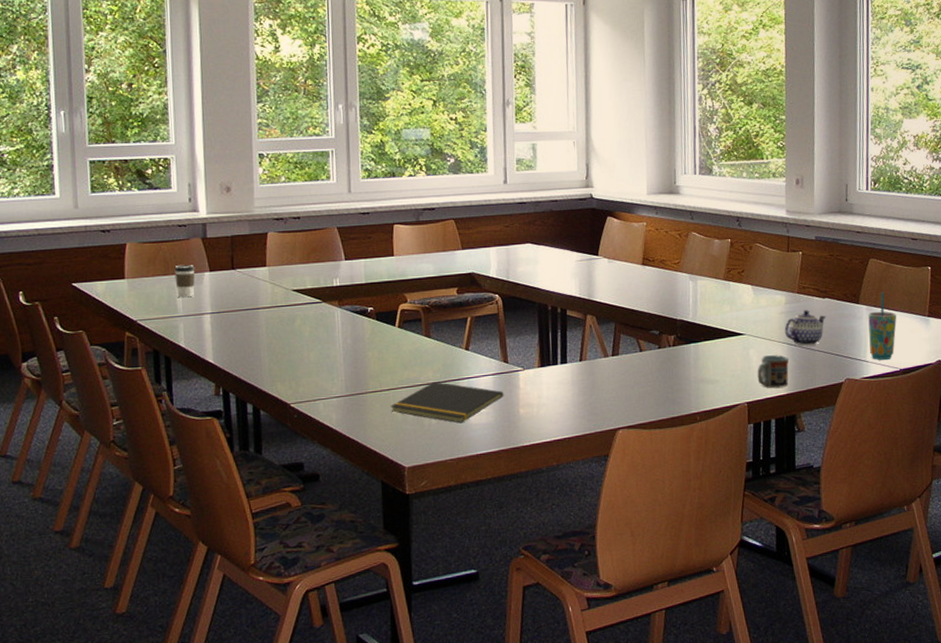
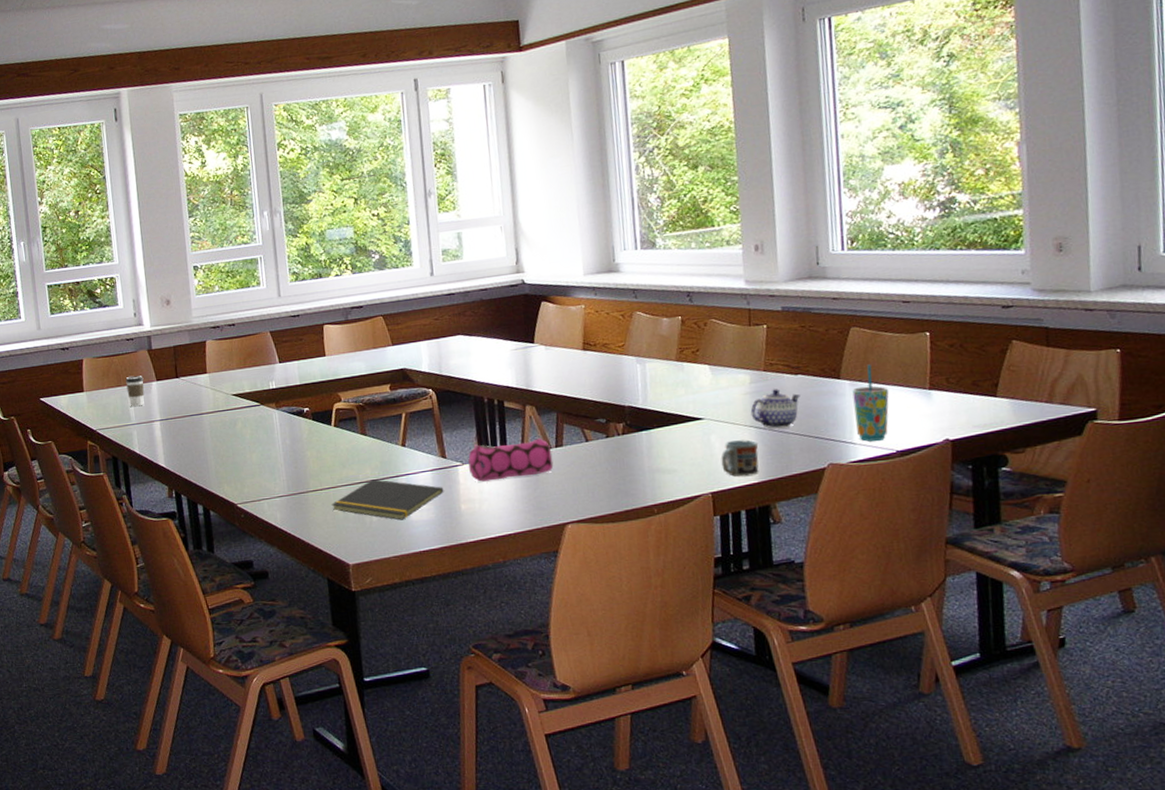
pencil case: none [528,347,609,387] -> present [468,438,554,482]

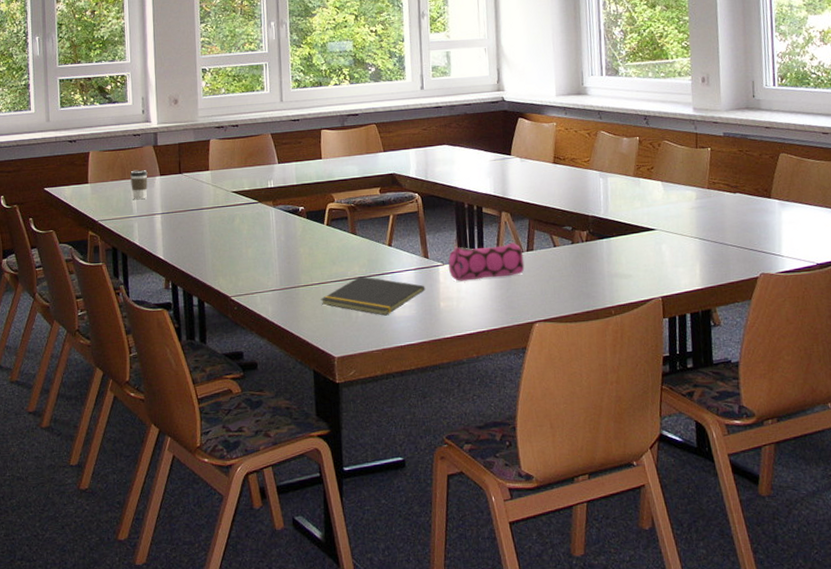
cup: present [720,440,759,477] -> none [670,250,703,283]
teapot: present [750,389,800,429] -> none [696,205,738,241]
cup: present [852,364,890,442] -> none [781,186,811,255]

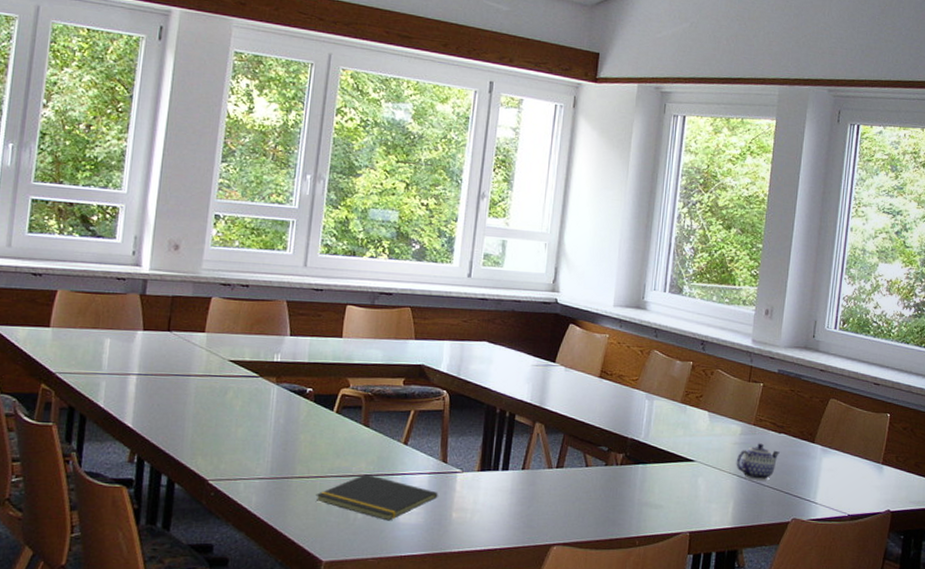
coffee cup: present [129,170,148,200] -> none [104,320,128,355]
pencil case: present [448,242,525,281] -> none [467,452,552,493]
teapot: none [696,205,738,241] -> present [736,443,780,480]

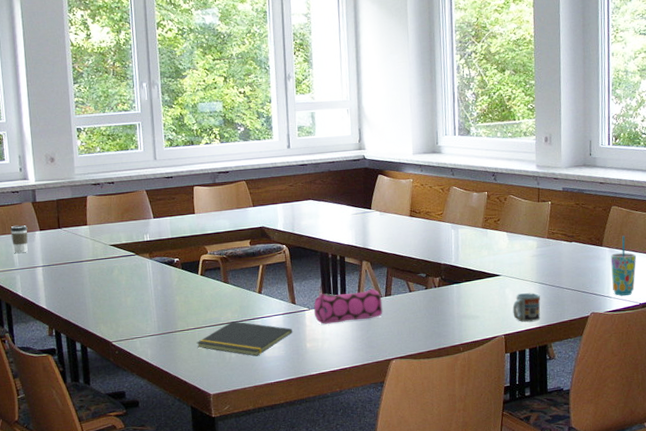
coffee cup: none [104,320,128,355] -> present [9,225,28,254]
pencil case: none [467,452,552,493] -> present [313,288,383,324]
cup: none [703,485,738,521] -> present [512,293,541,323]
teapot: present [736,443,780,480] -> none [536,253,573,285]
cup: none [820,434,851,503] -> present [610,235,637,296]

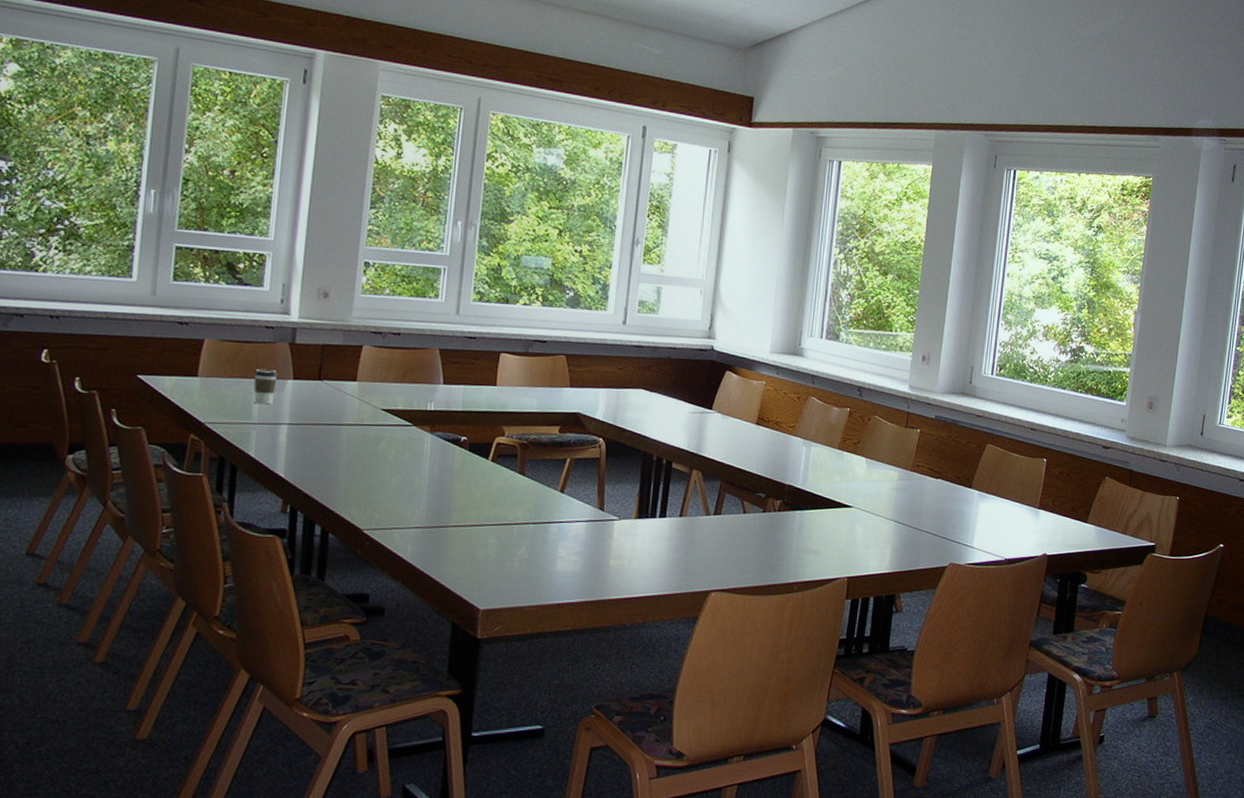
notepad: present [196,321,293,356] -> none [472,523,596,569]
pencil case: present [313,288,383,324] -> none [624,500,710,540]
cup: present [512,293,541,323] -> none [860,531,895,566]
cup: present [610,235,637,296] -> none [977,479,1008,548]

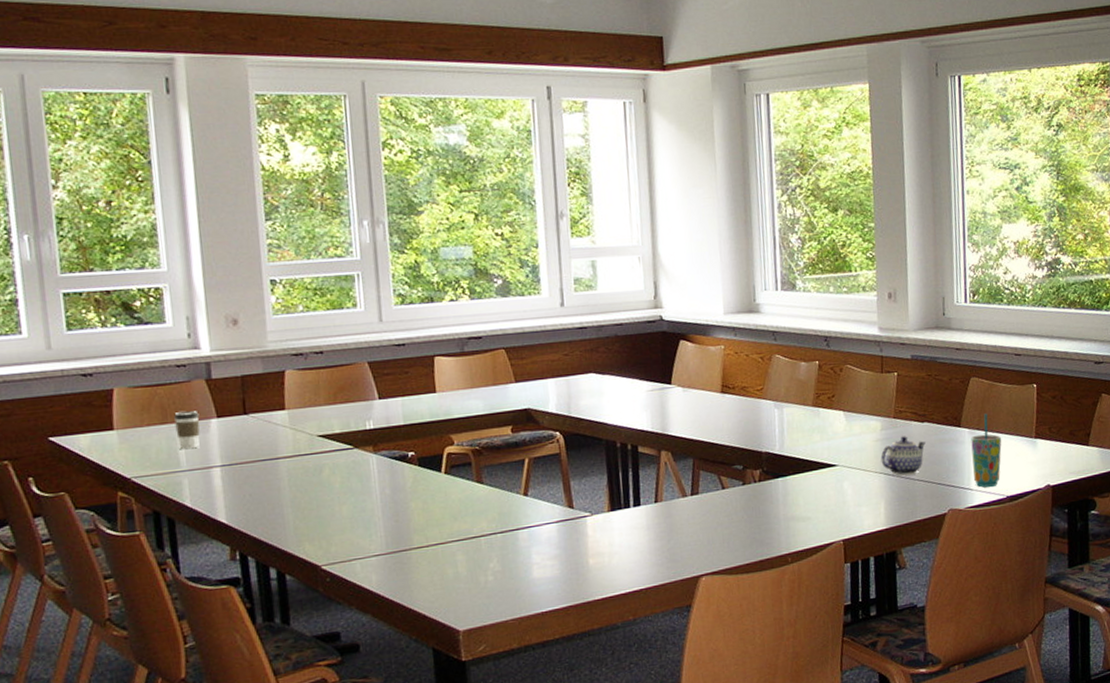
teapot: none [893,489,937,526] -> present [880,436,926,476]
cup: none [977,479,1008,548] -> present [971,413,1002,488]

